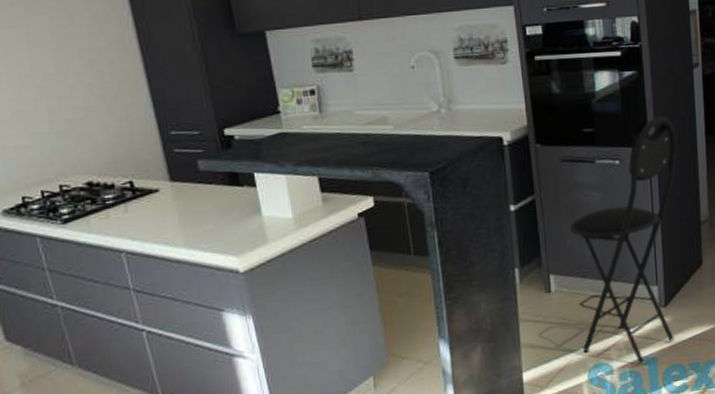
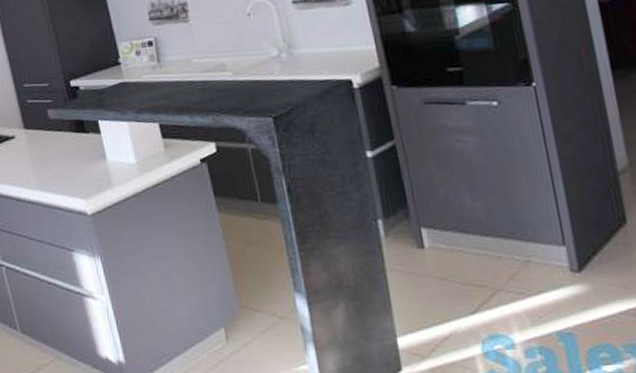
bar stool: present [569,115,677,364] -> none [440,50,599,339]

